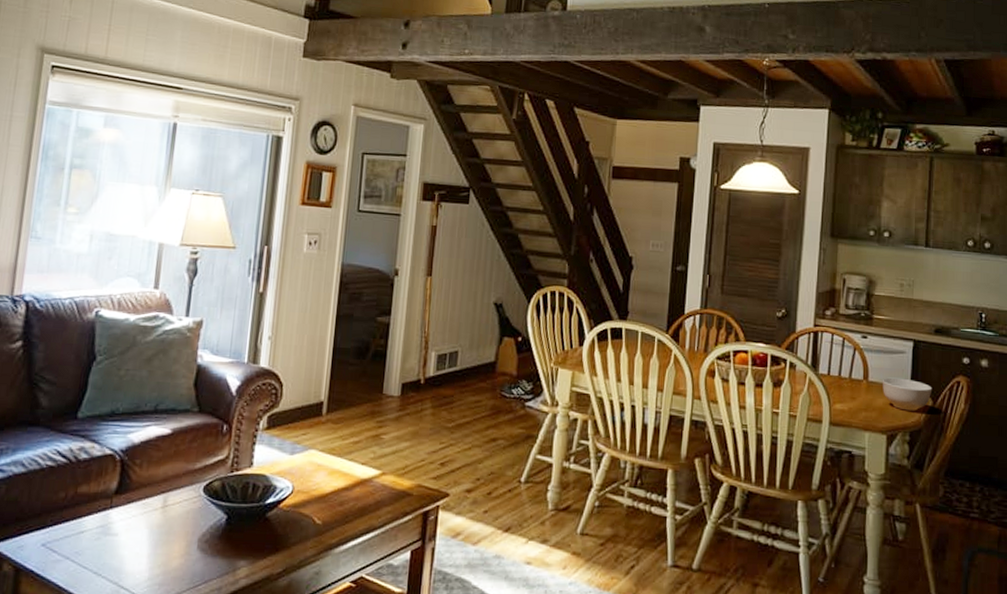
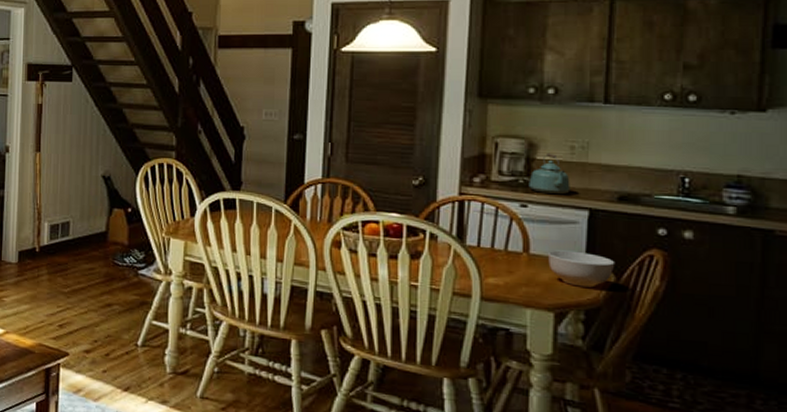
kettle: none [868,289,900,327] -> present [529,152,570,195]

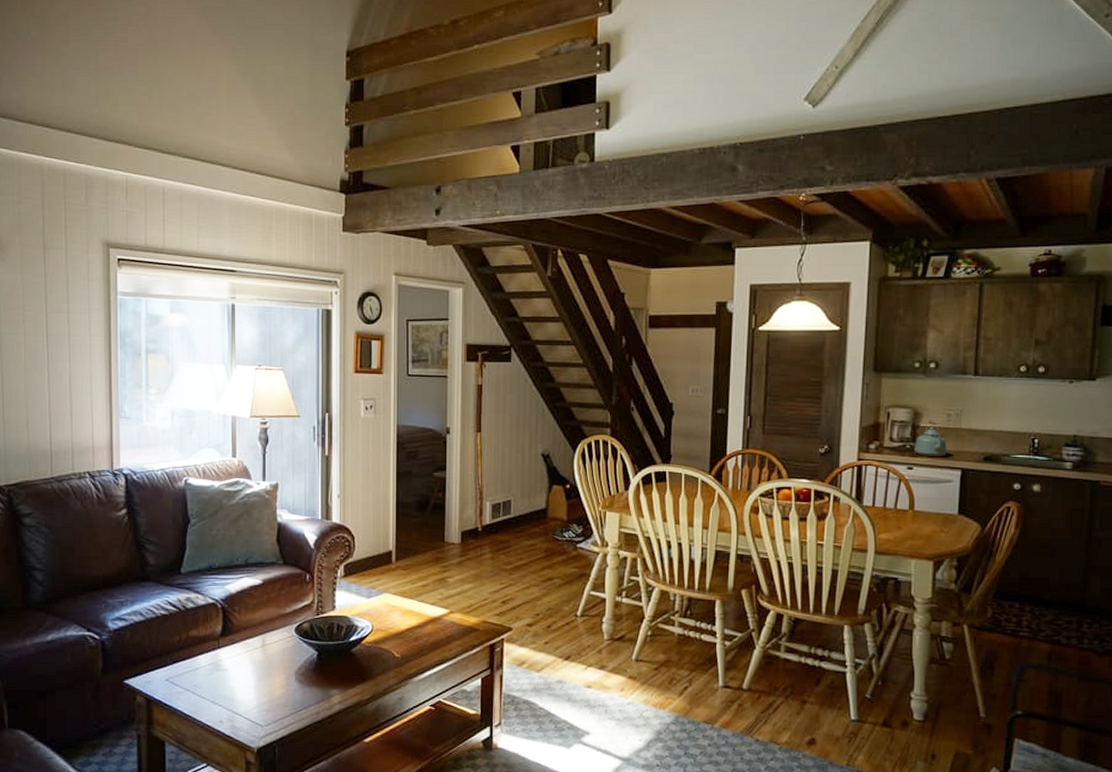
bowl: present [547,250,615,288] -> none [928,506,981,537]

